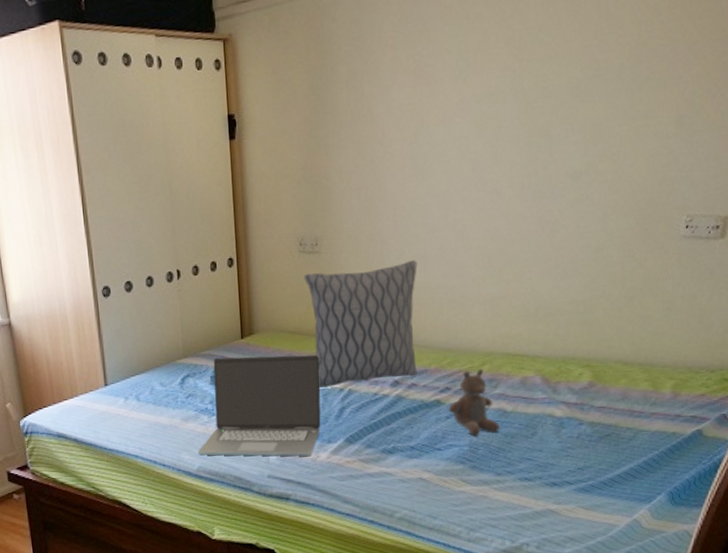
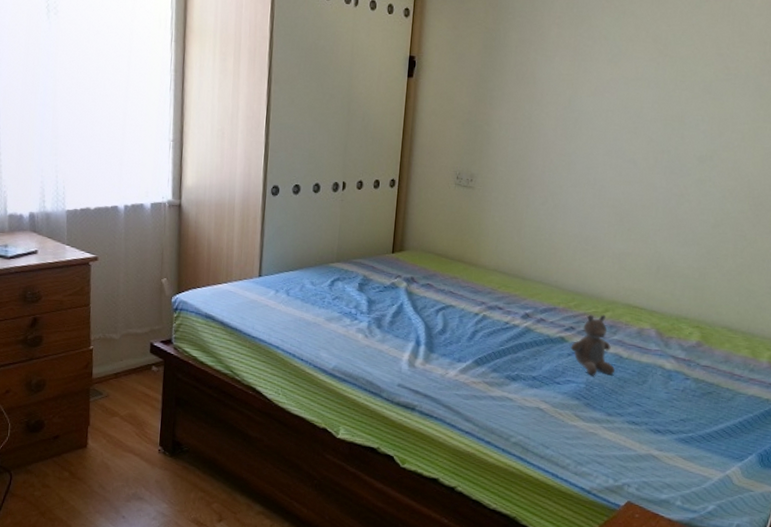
laptop: present [197,354,321,457] -> none [335,266,461,371]
pillow: present [304,260,418,388] -> none [456,205,558,313]

